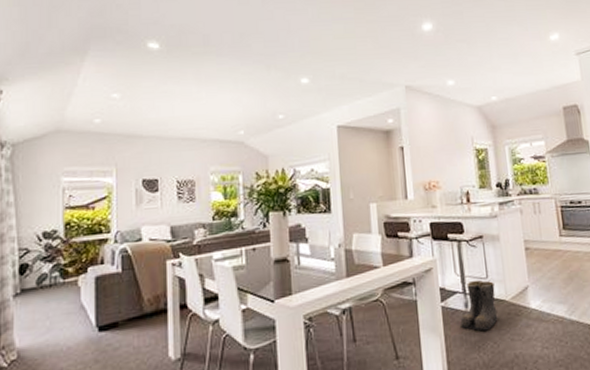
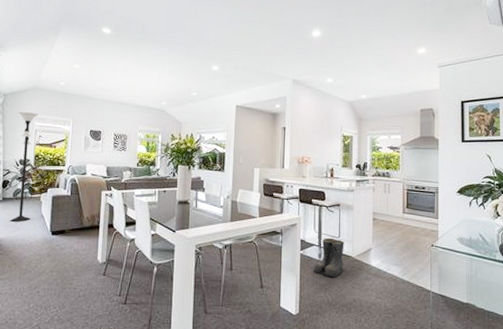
floor lamp: none [33,164,66,323] -> present [9,111,39,223]

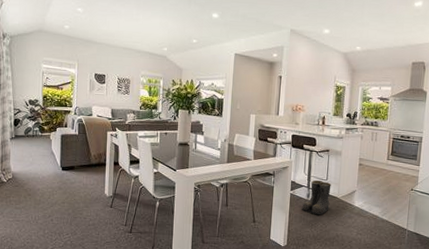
floor lamp: present [9,111,39,223] -> none [22,53,45,158]

